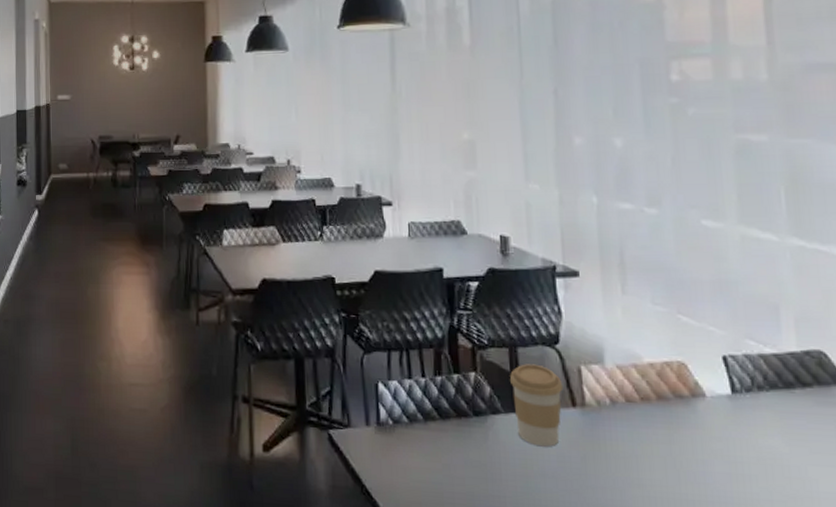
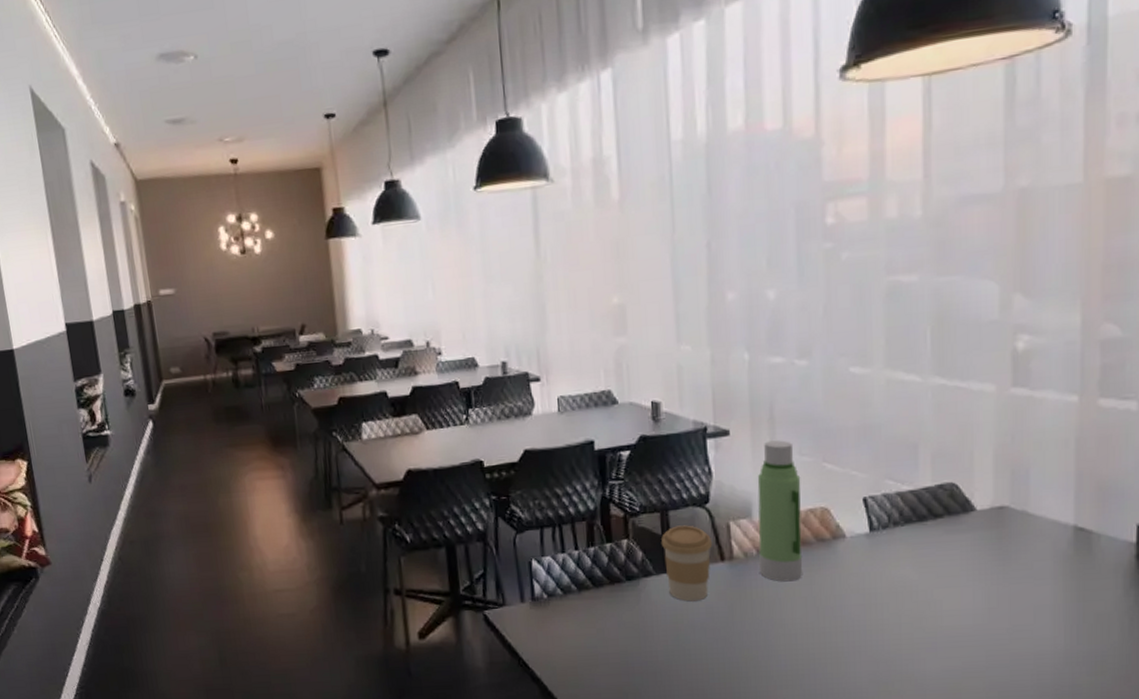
water bottle: none [609,286,661,438] -> present [757,440,803,582]

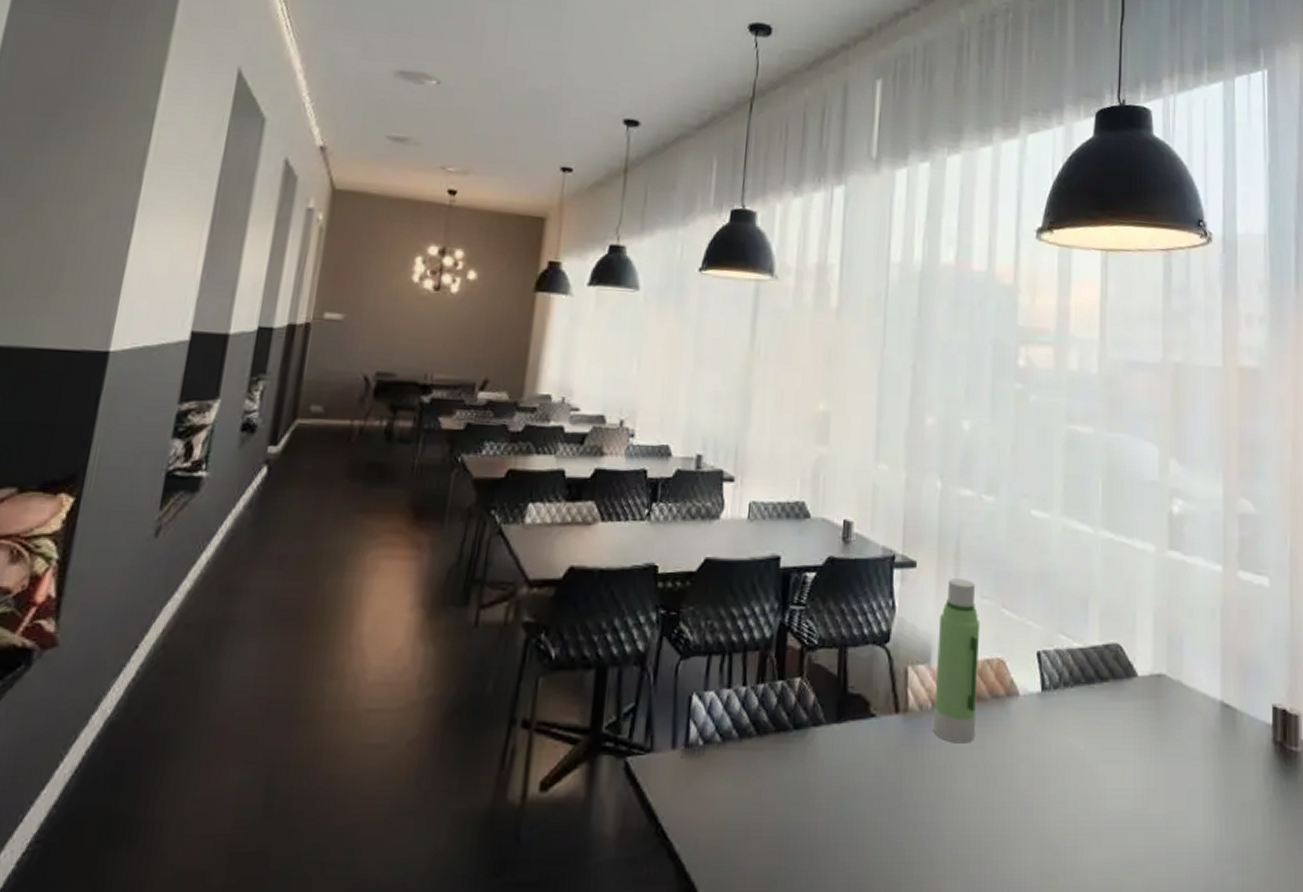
coffee cup: present [660,525,713,602] -> none [835,666,889,761]

